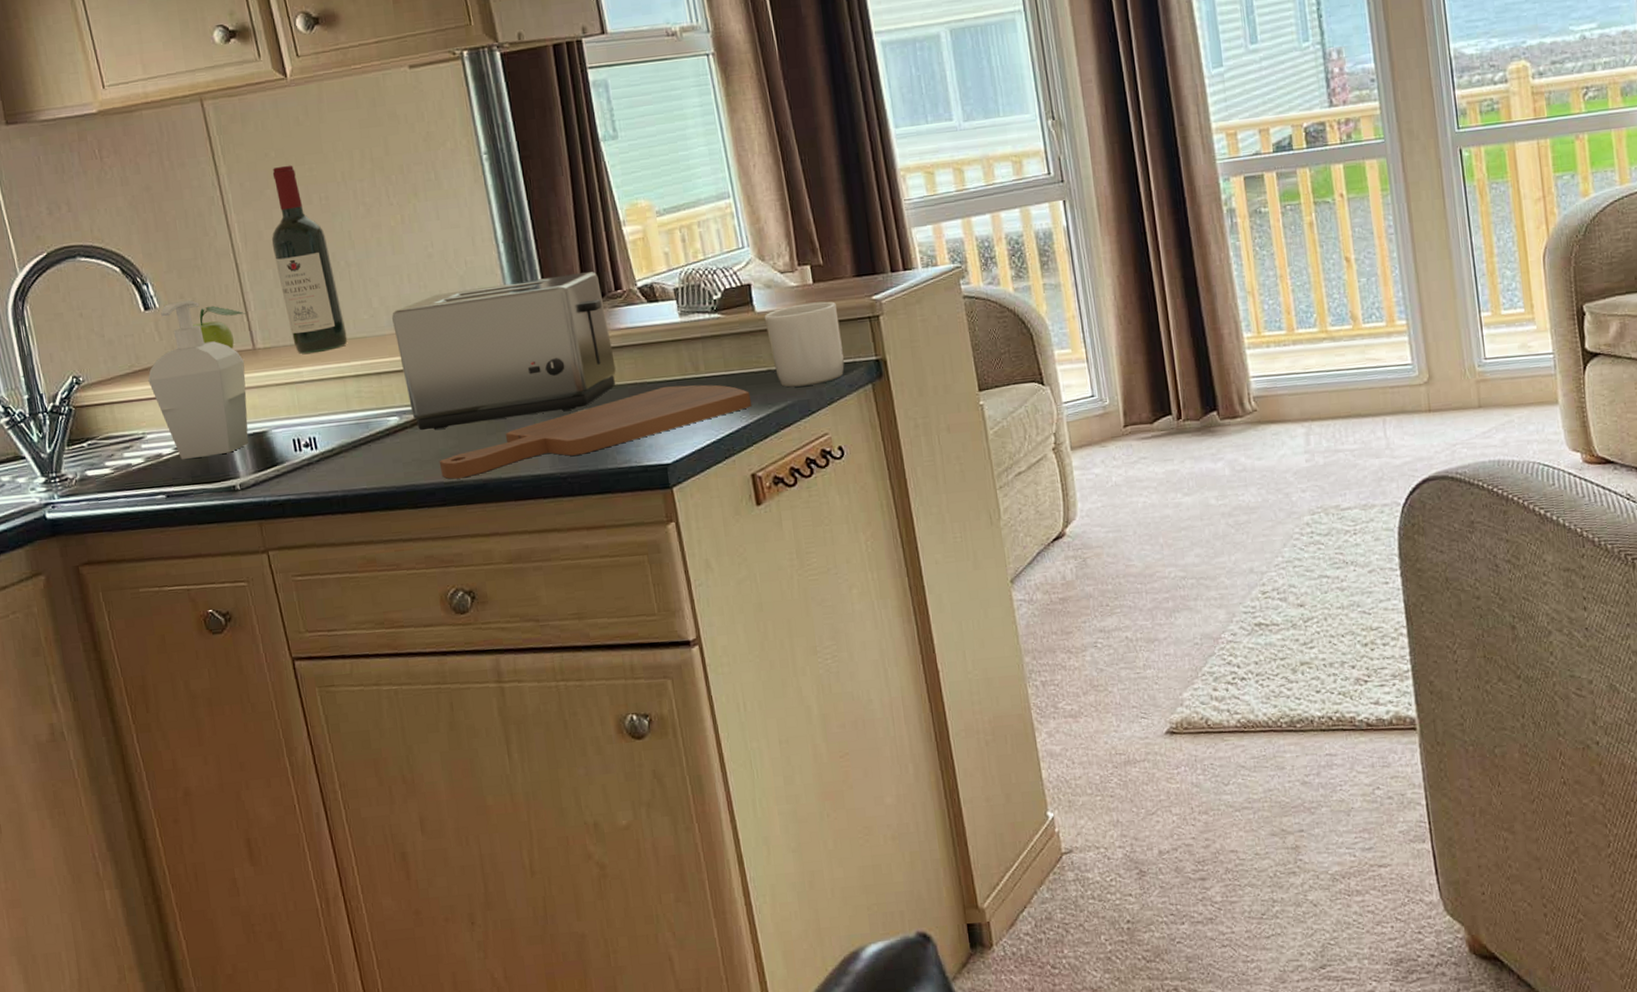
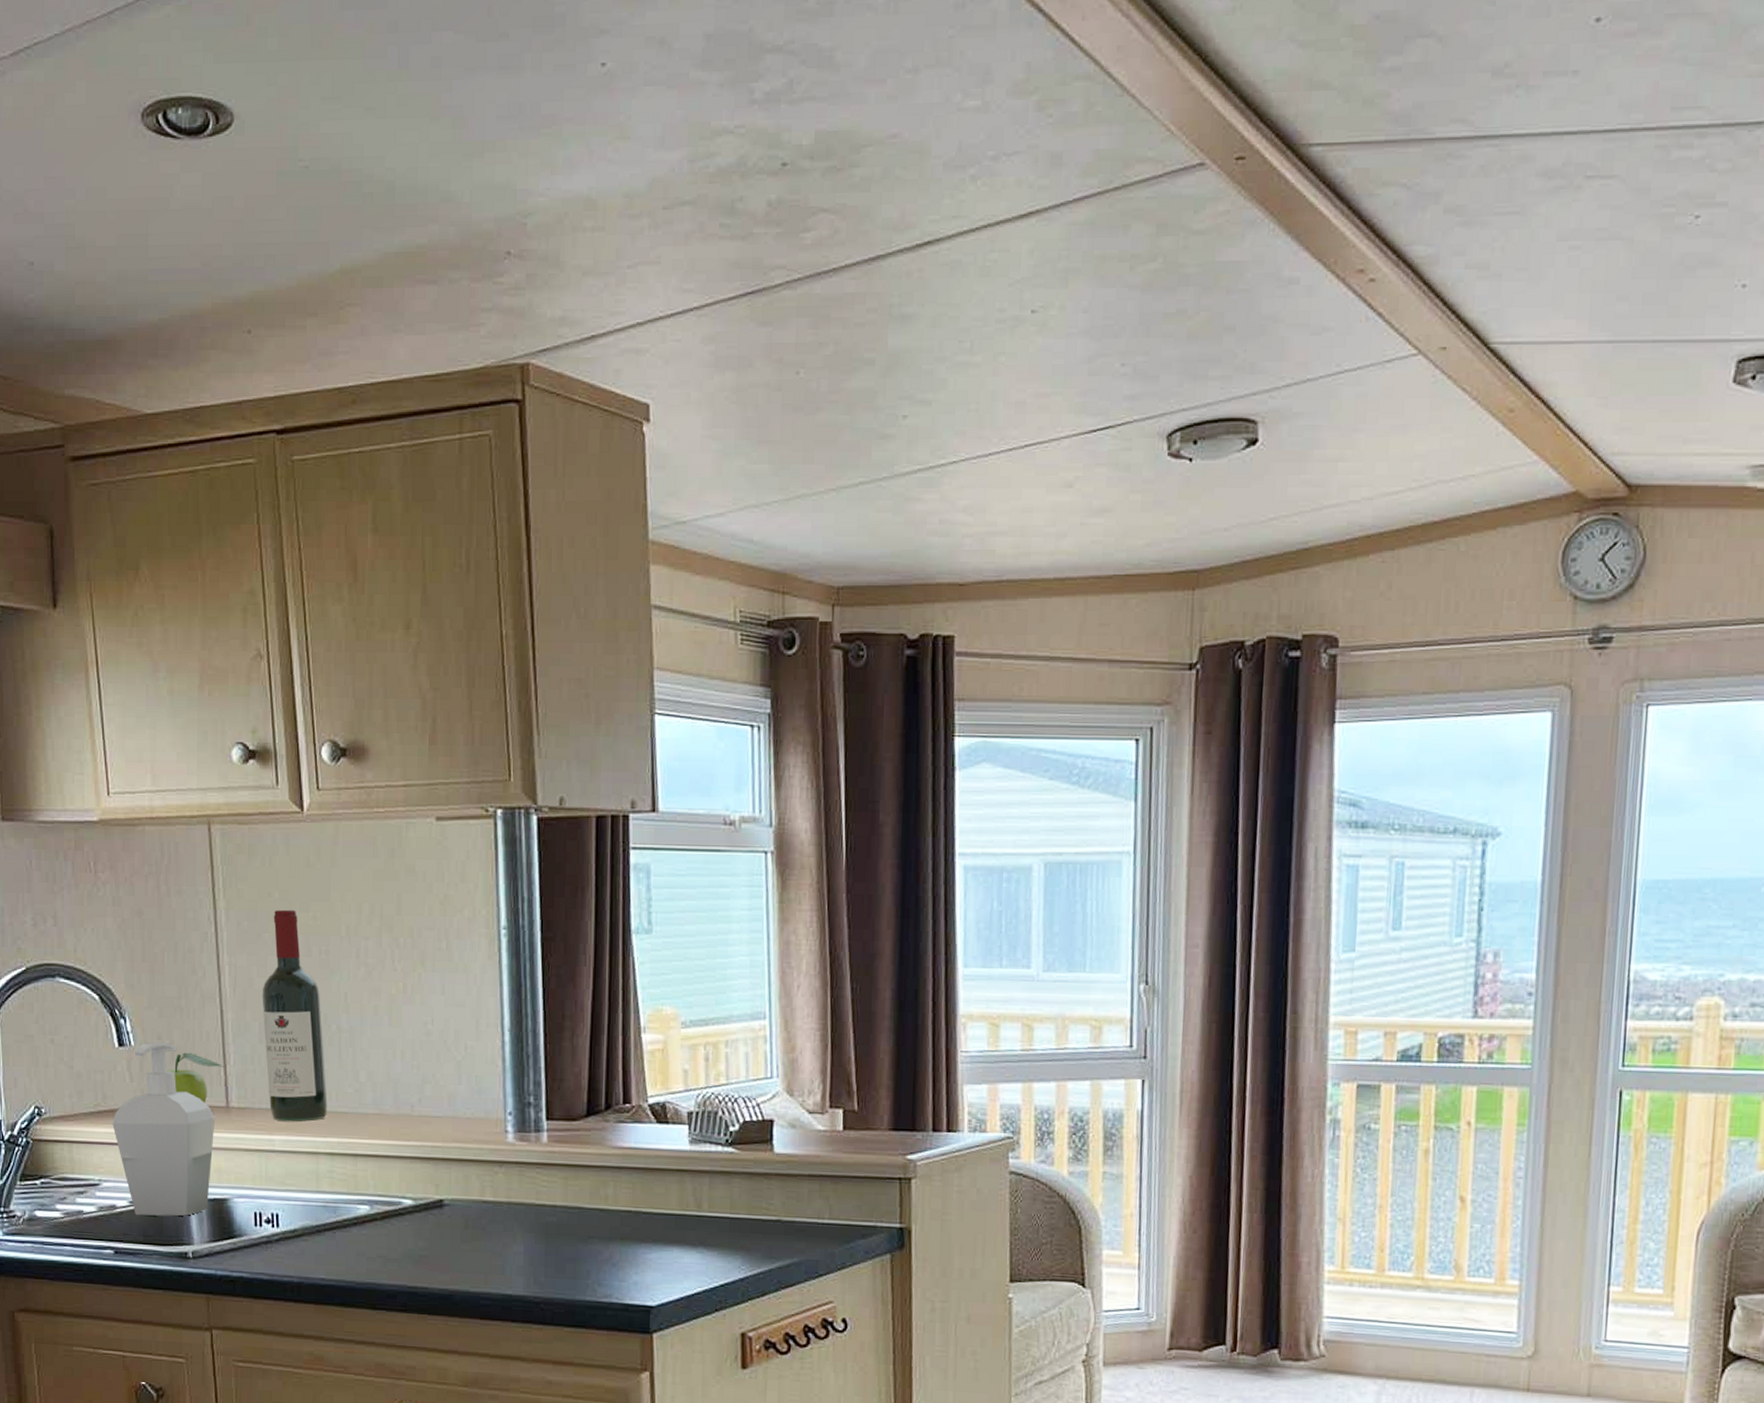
toaster: present [392,271,616,431] -> none [378,1077,611,1229]
cutting board: present [439,384,752,479] -> none [405,1219,754,1285]
mug: present [764,301,845,388] -> none [782,1151,866,1245]

